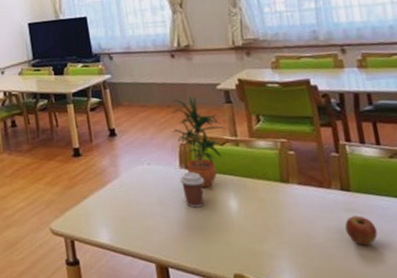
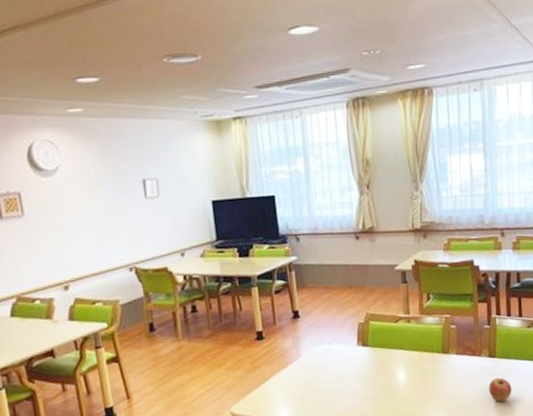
potted plant: present [171,96,226,188] -> none [351,277,400,363]
coffee cup: present [179,172,204,208] -> none [356,349,378,382]

